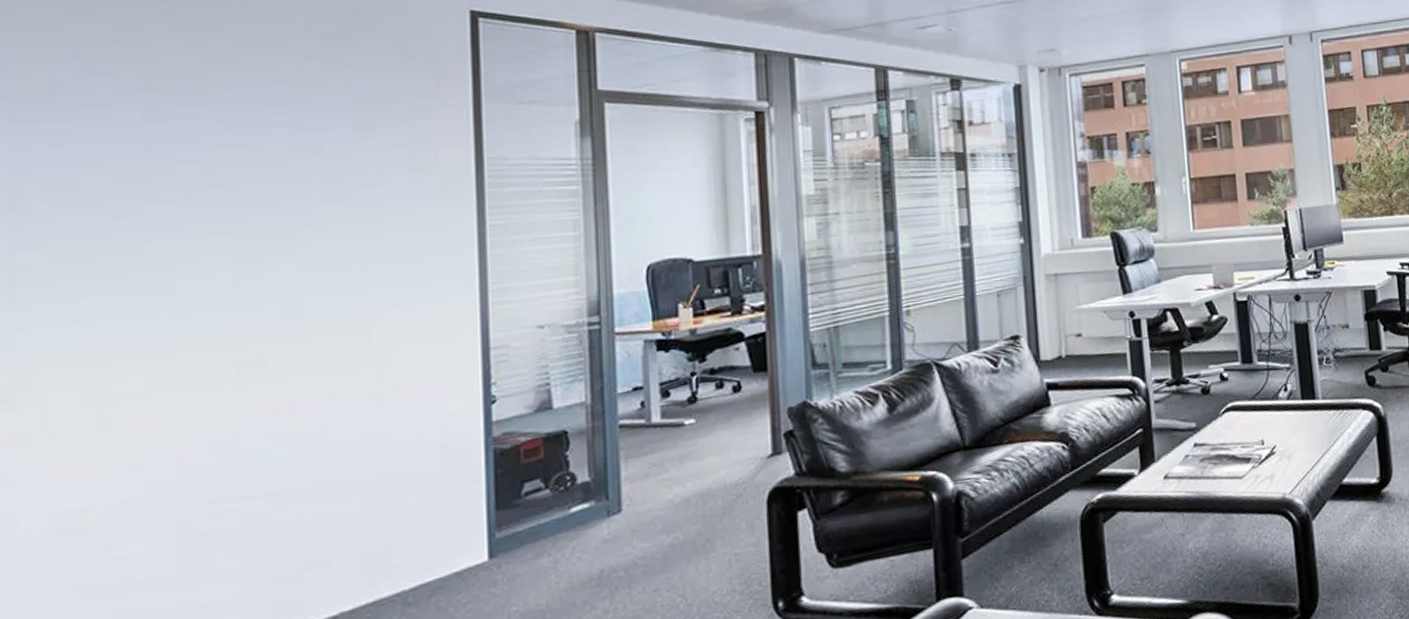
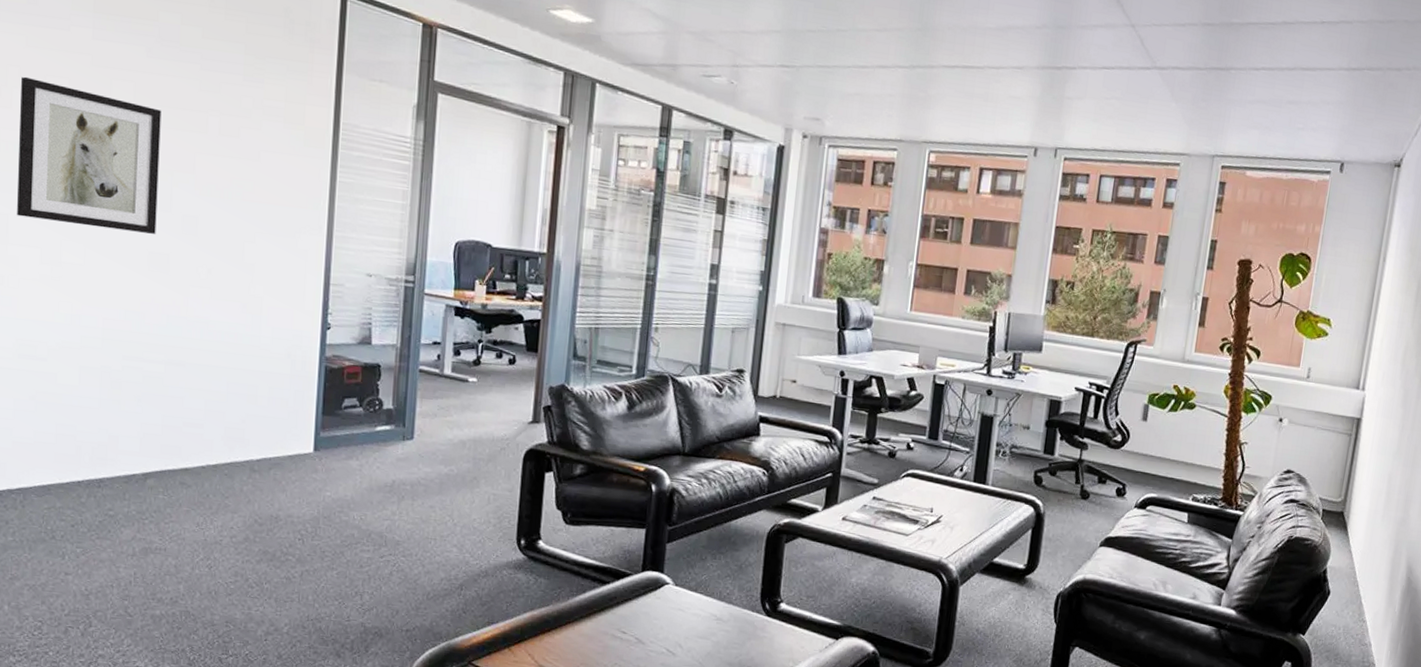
wall art: none [44,182,246,355] -> present [17,76,162,234]

